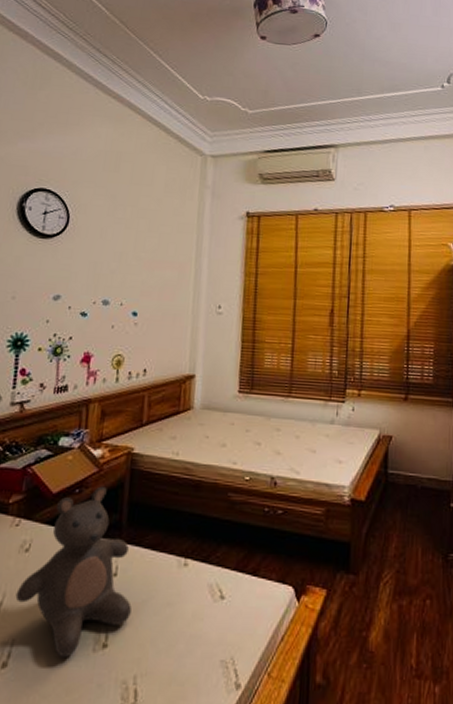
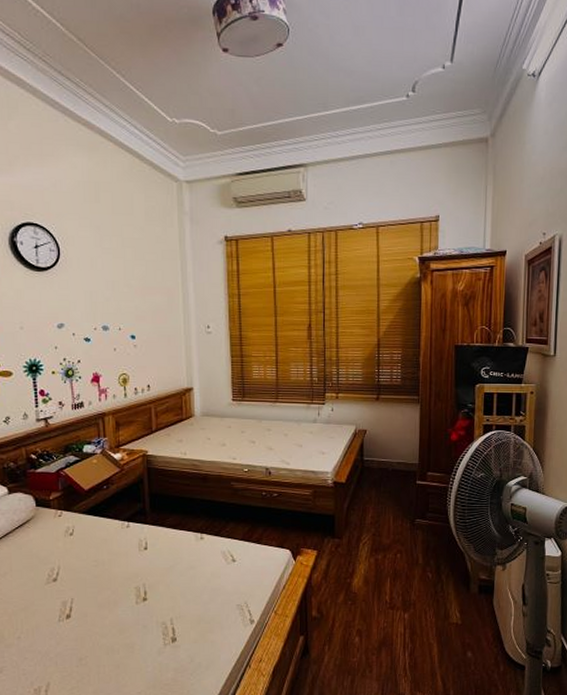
teddy bear: present [15,486,132,658] -> none [68,482,162,610]

